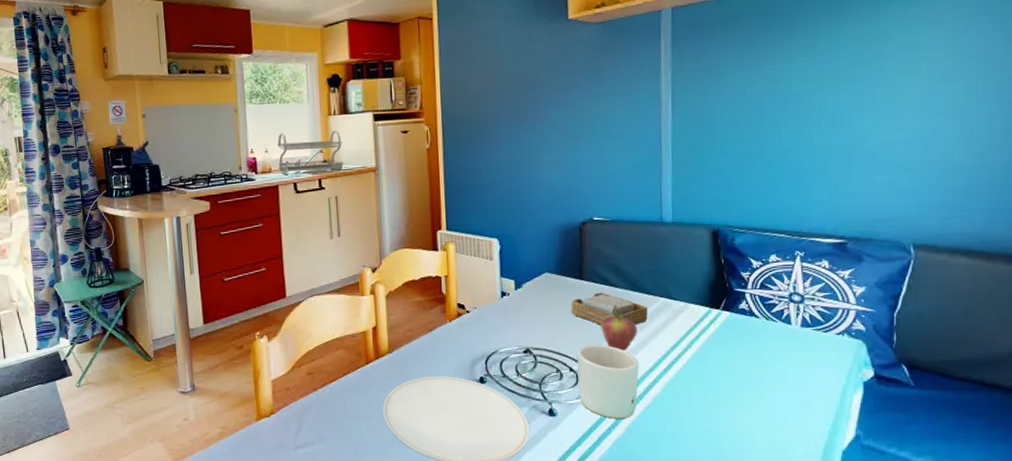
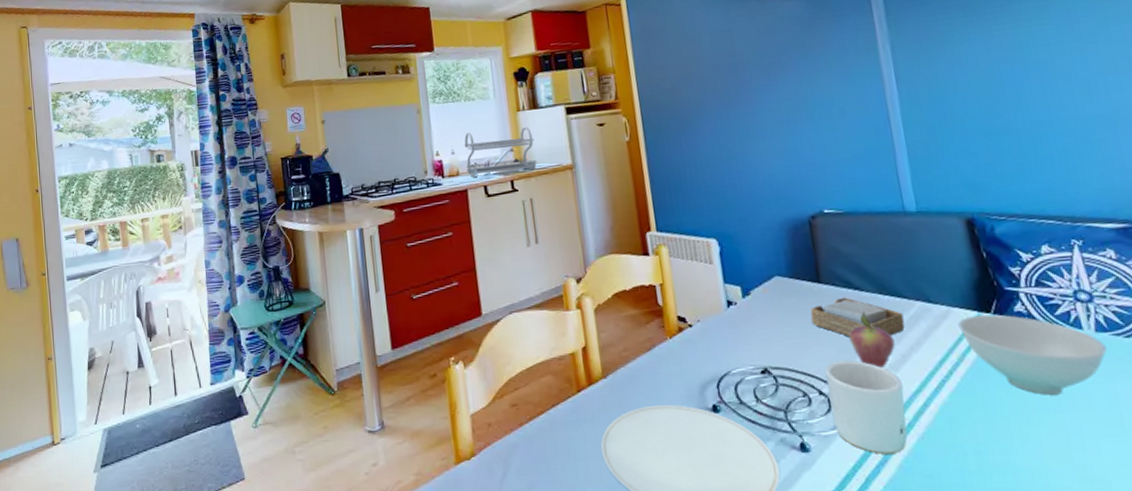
bowl: none [692,310,807,376] -> present [958,314,1107,395]

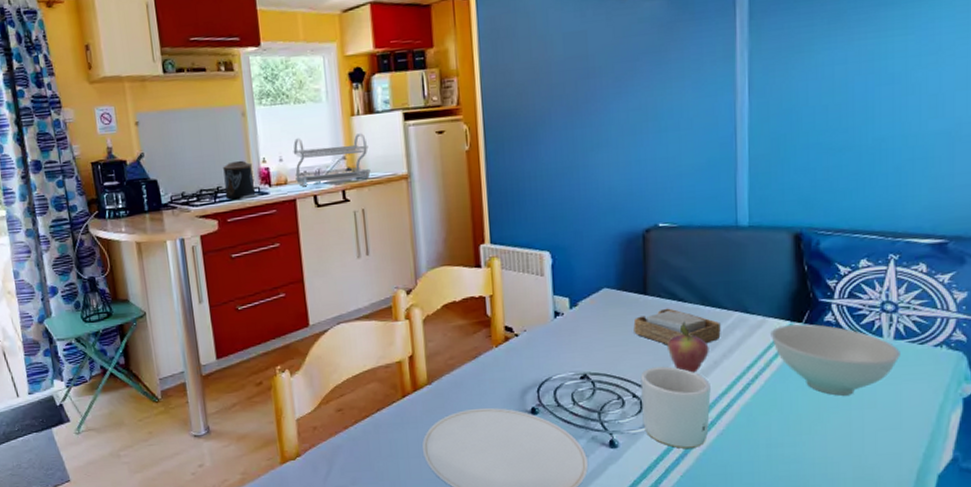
canister: none [400,153,436,192] -> present [223,160,262,201]

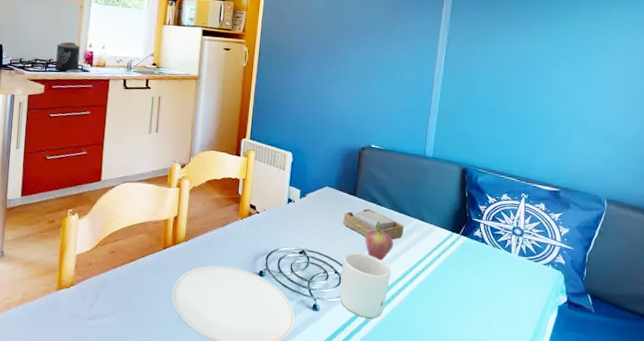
dish rack: present [293,133,371,187] -> none [112,33,172,75]
bowl: present [770,324,900,396] -> none [437,234,522,293]

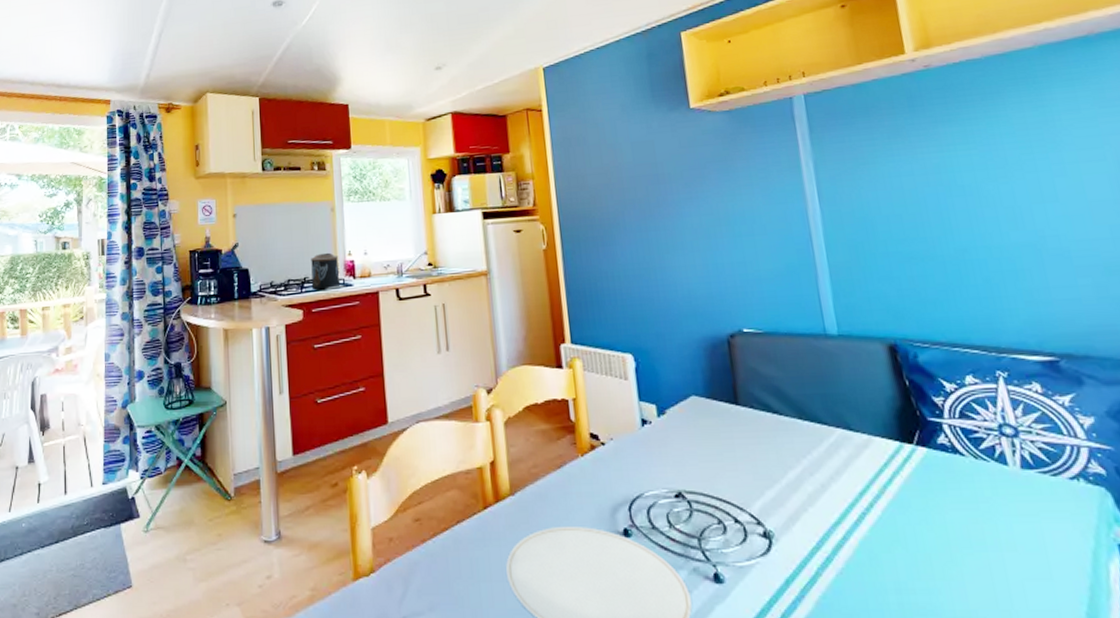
mug: present [339,252,391,319] -> none [741,487,826,590]
napkin holder: present [343,209,404,240] -> none [727,421,825,463]
fruit: present [365,219,394,261] -> none [767,435,814,497]

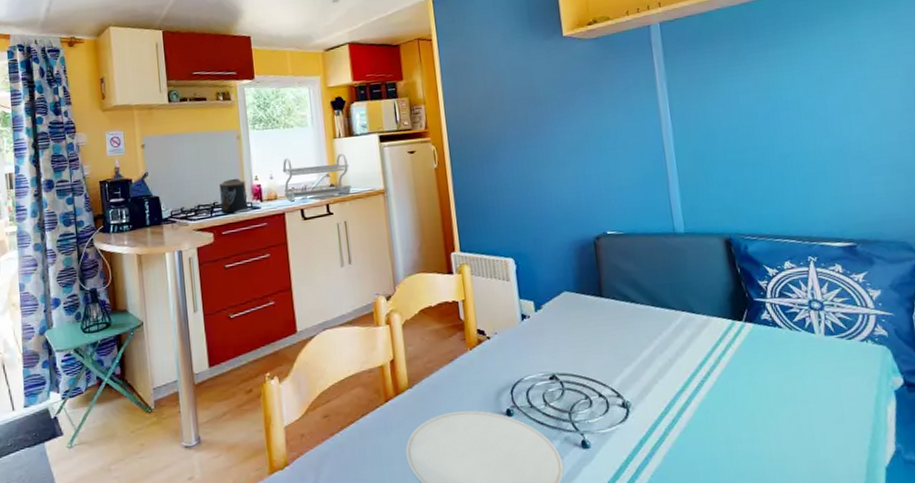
dish rack: none [377,230,451,280] -> present [282,153,351,202]

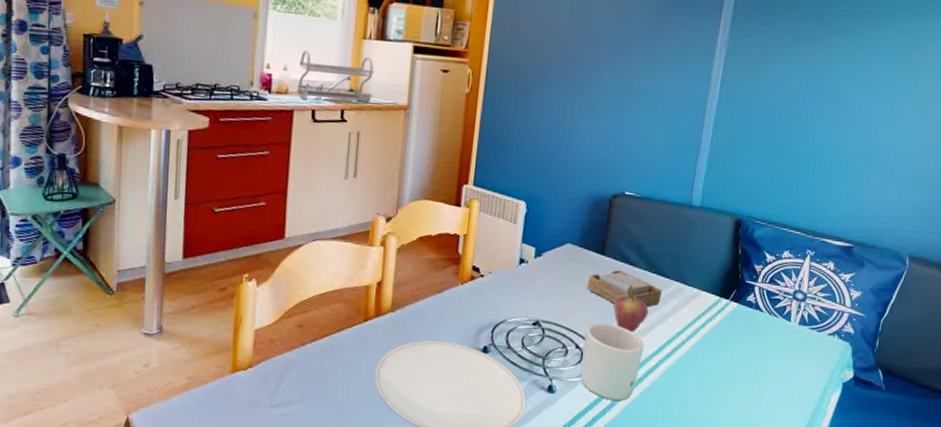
canister: present [219,178,254,215] -> none [223,61,260,102]
napkin holder: none [593,309,673,345] -> present [587,270,662,307]
mug: none [604,365,672,448] -> present [580,322,644,401]
fruit: none [625,320,664,372] -> present [613,283,649,332]

